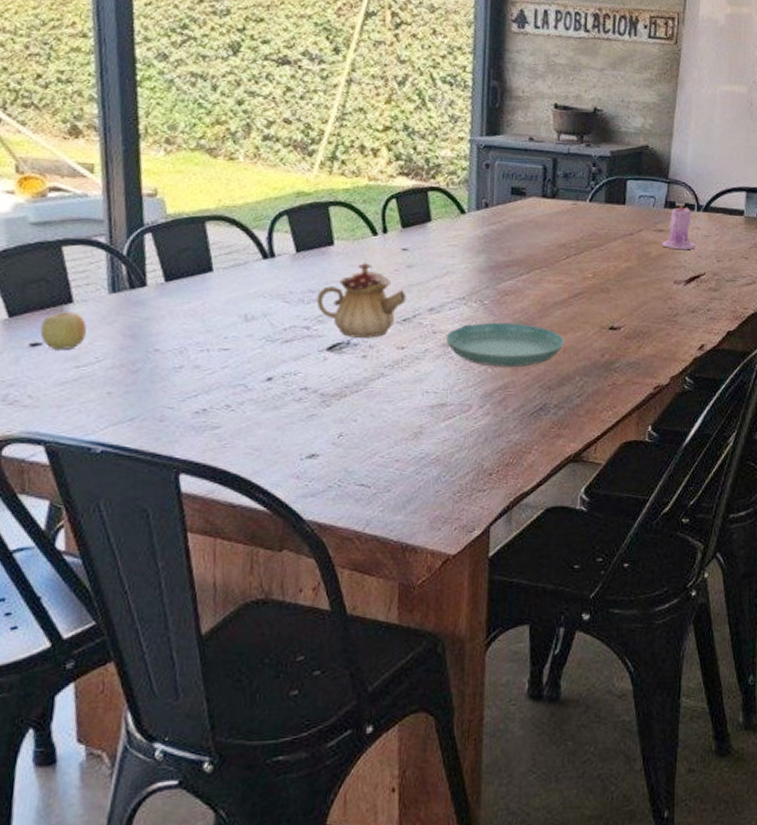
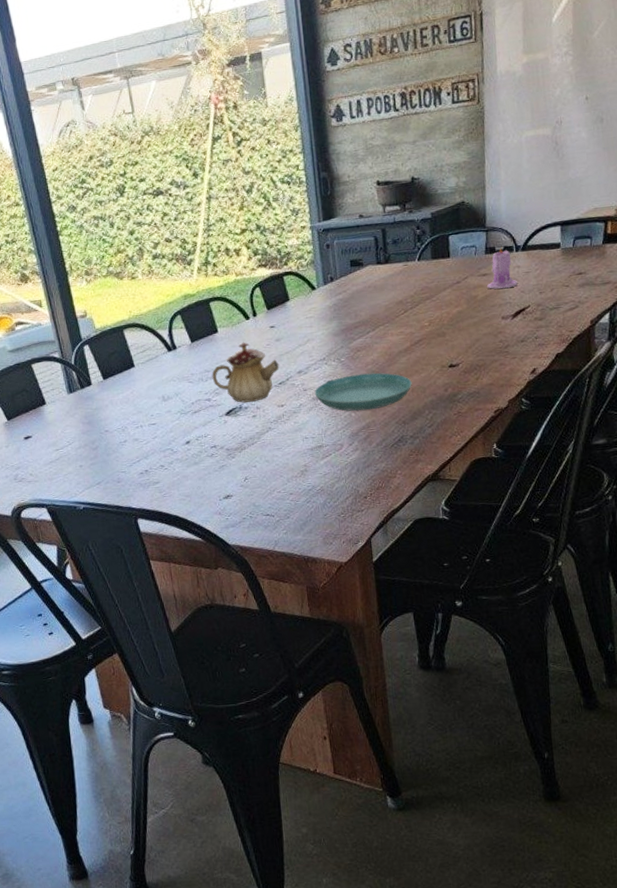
fruit: present [40,307,87,350] -> none [28,409,58,440]

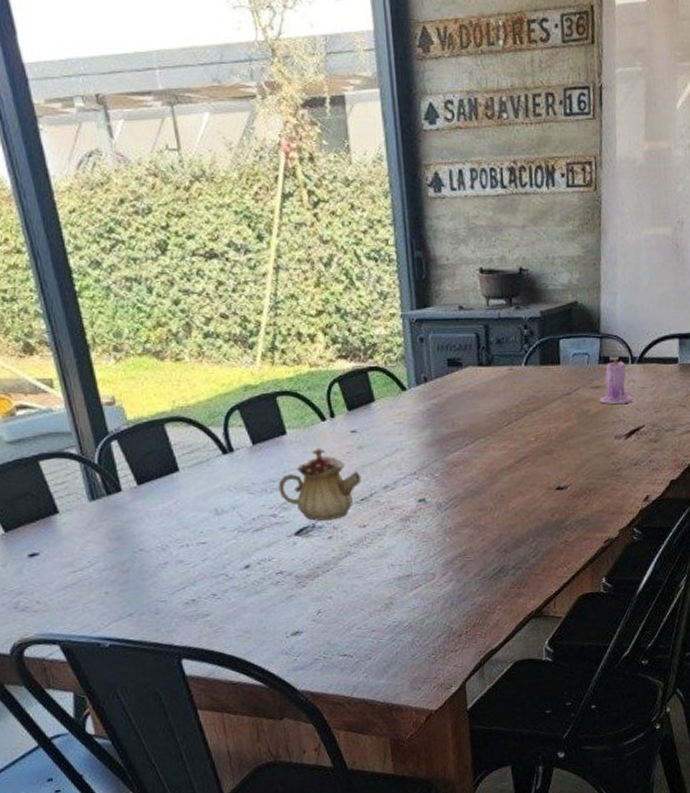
saucer: present [314,373,412,411] -> none [402,492,515,536]

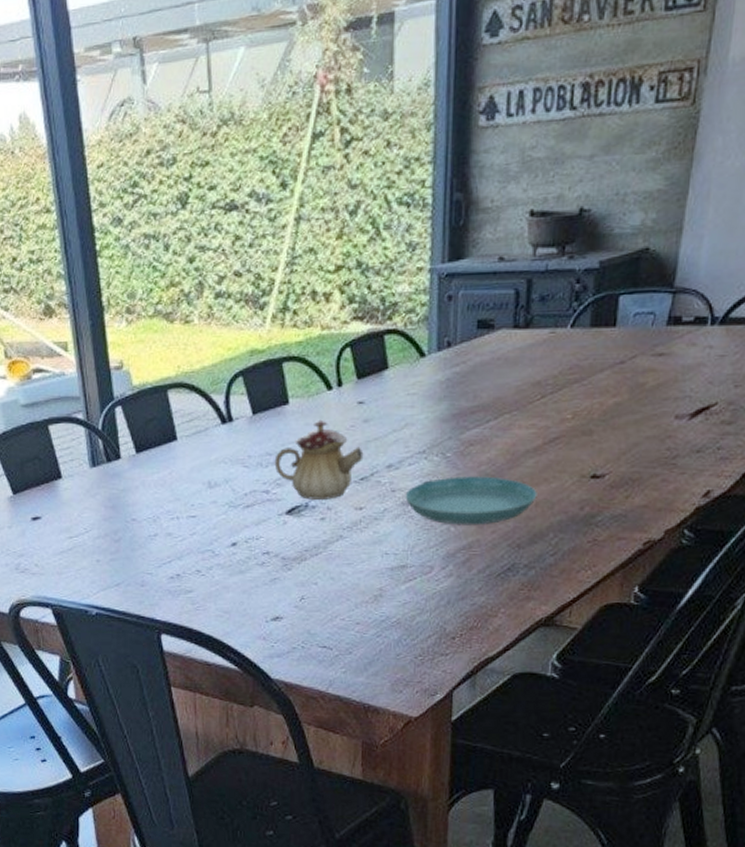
saucer: none [402,492,515,536] -> present [405,476,537,525]
candle: present [600,356,632,405] -> none [662,316,705,377]

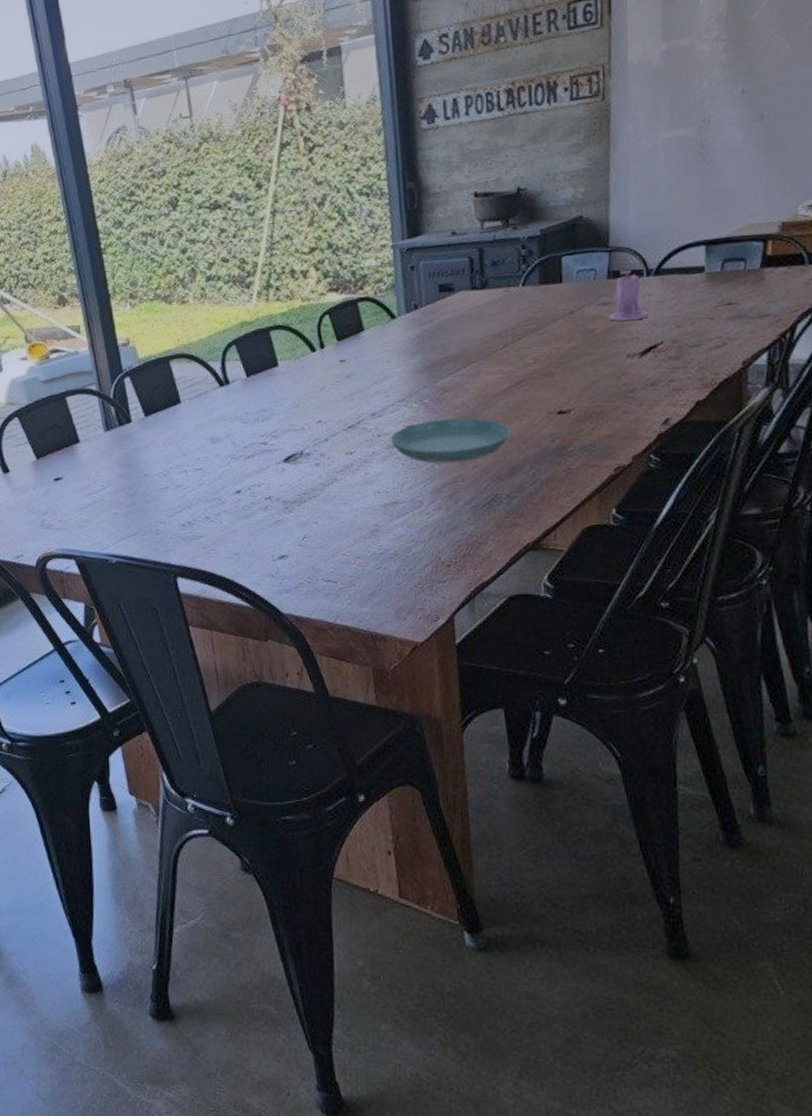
teapot: present [274,419,364,500] -> none [269,377,349,448]
candle: none [662,316,705,377] -> present [609,270,648,322]

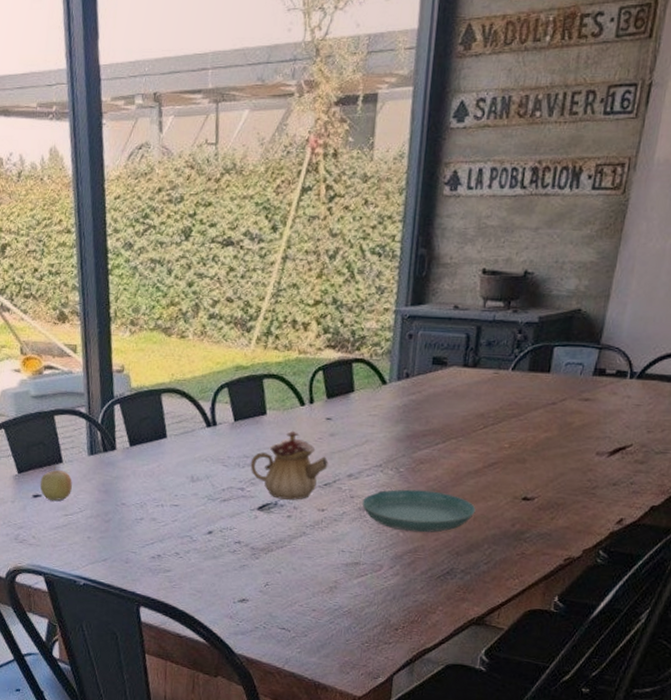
fruit: none [59,447,92,482] -> present [40,466,72,501]
teapot: none [269,377,349,448] -> present [250,430,329,500]
candle: present [609,270,648,322] -> none [587,369,624,421]

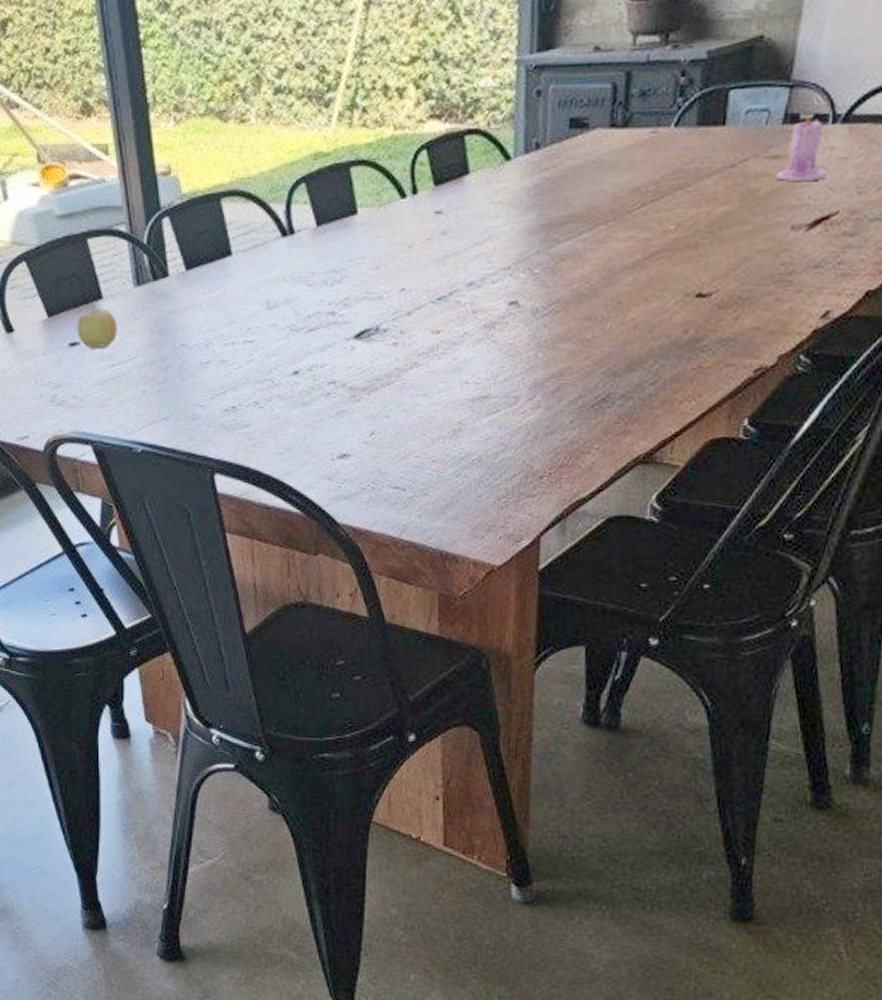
teapot: present [250,430,329,500] -> none [341,231,441,322]
saucer: present [361,489,476,533] -> none [487,295,636,351]
candle: none [587,369,624,421] -> present [776,113,826,182]

